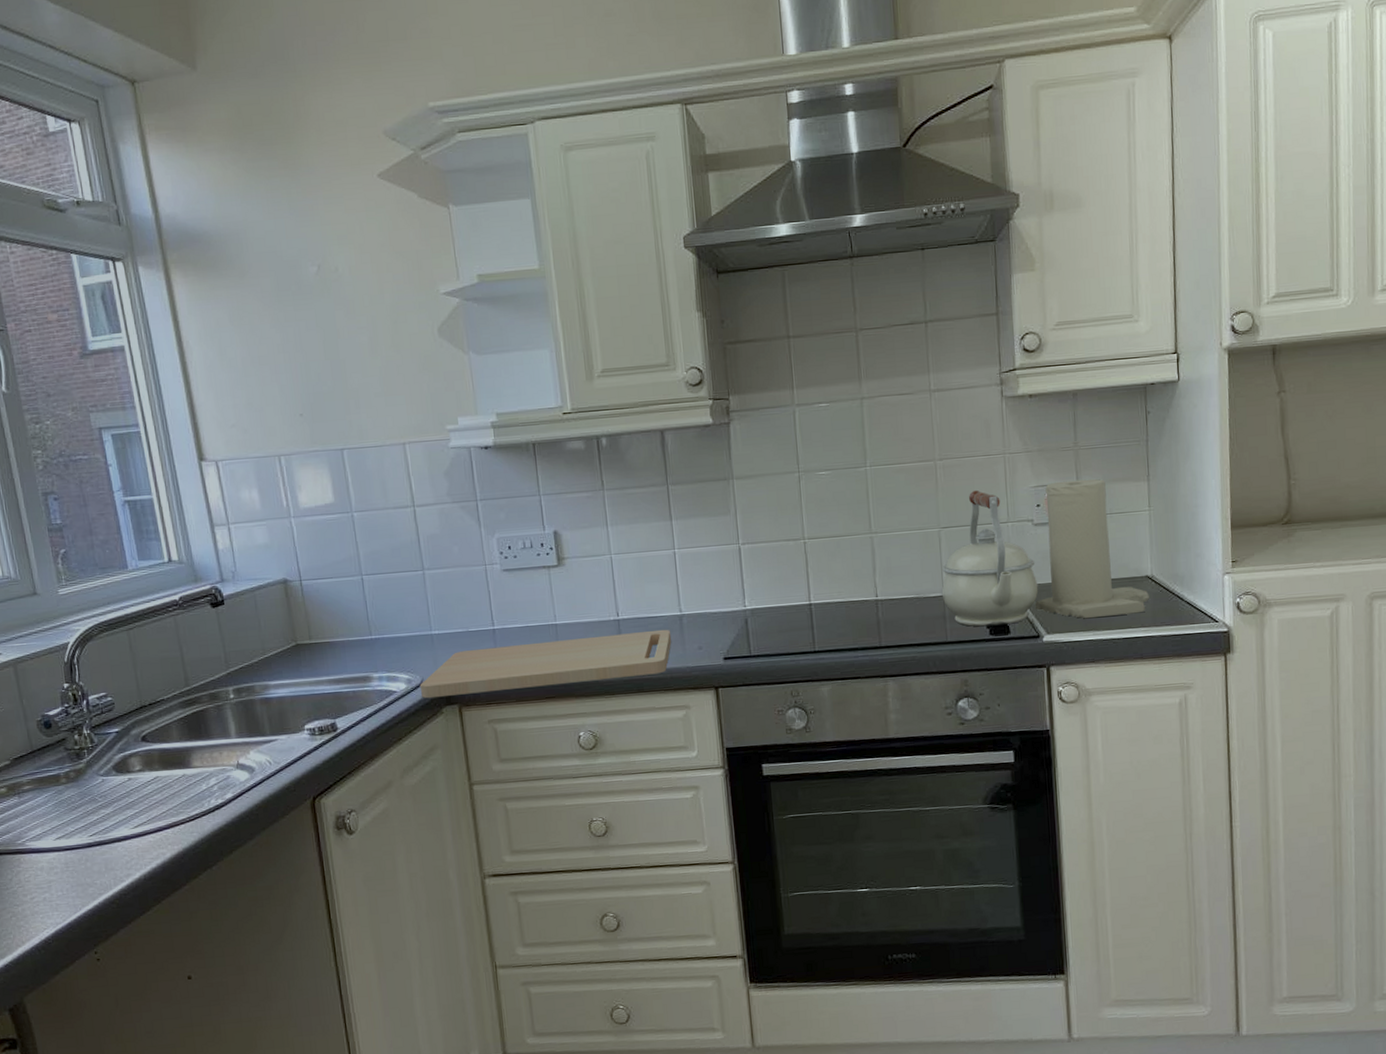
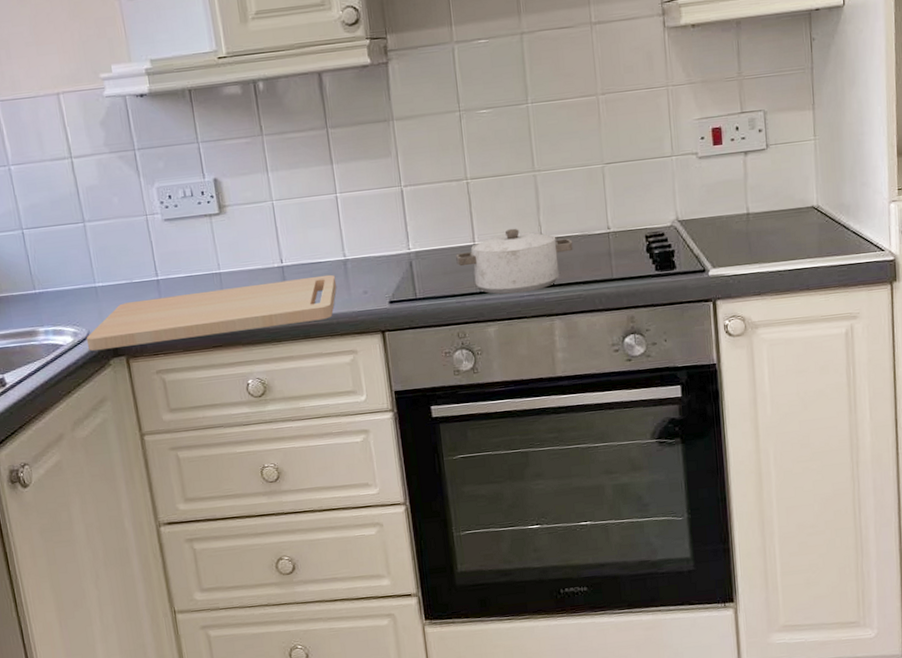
cooking pot: none [791,588,908,654] -> present [456,228,573,295]
kettle: present [941,491,1039,627] -> none [606,125,704,263]
paper towel: present [1036,479,1150,619] -> none [701,109,816,252]

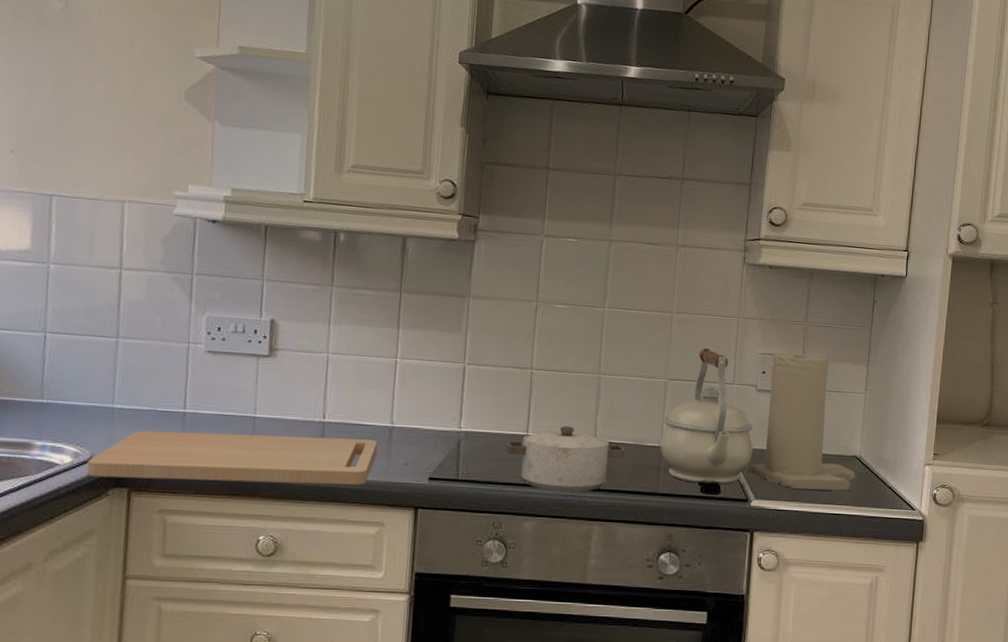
kettle: none [606,125,704,263] -> present [659,348,754,485]
paper towel: none [701,109,816,252] -> present [748,352,856,491]

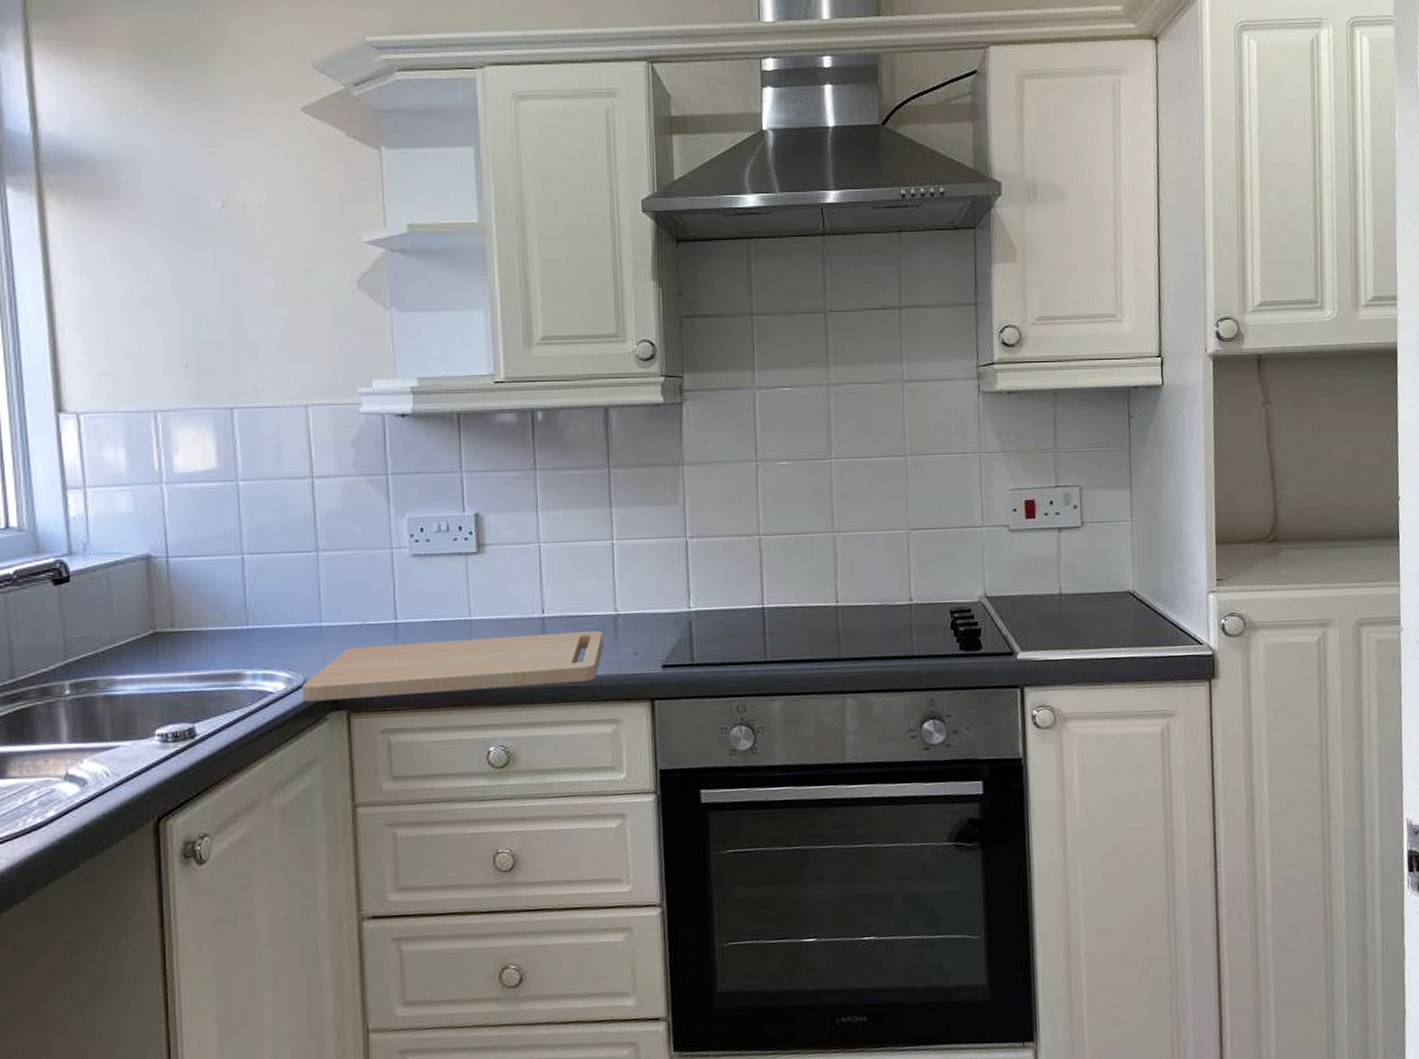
cooking pot: present [506,425,625,493] -> none [741,592,872,666]
kettle: present [659,348,754,485] -> none [908,491,1013,641]
paper towel: present [748,352,856,491] -> none [1010,484,1132,636]

